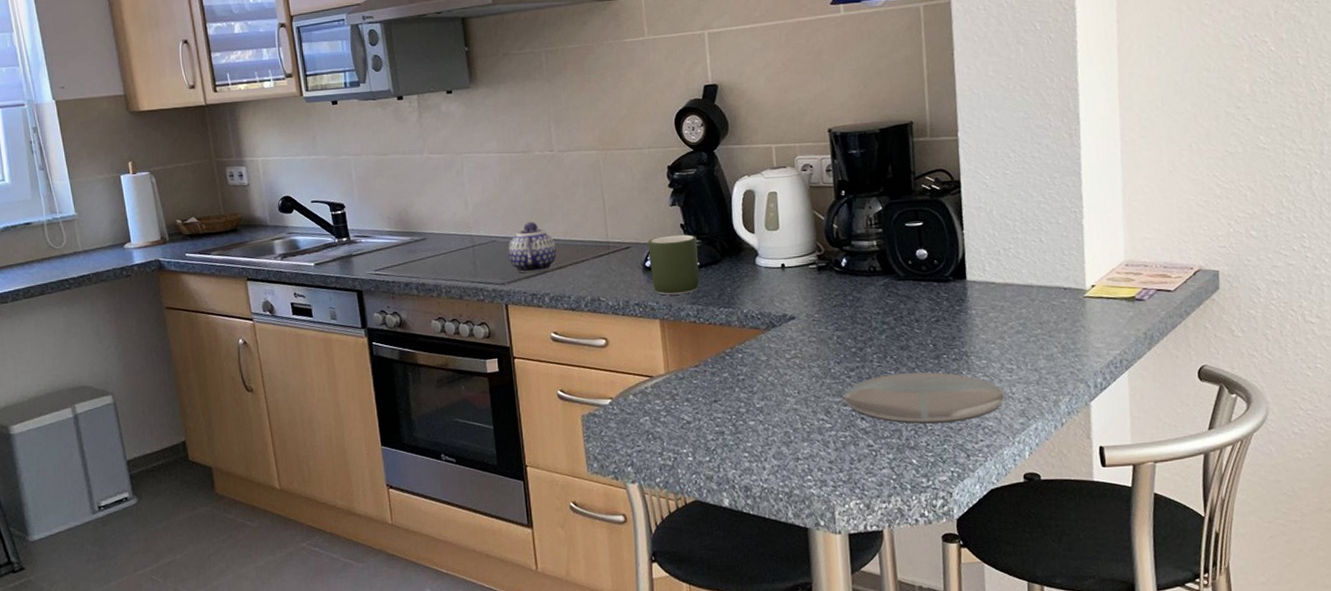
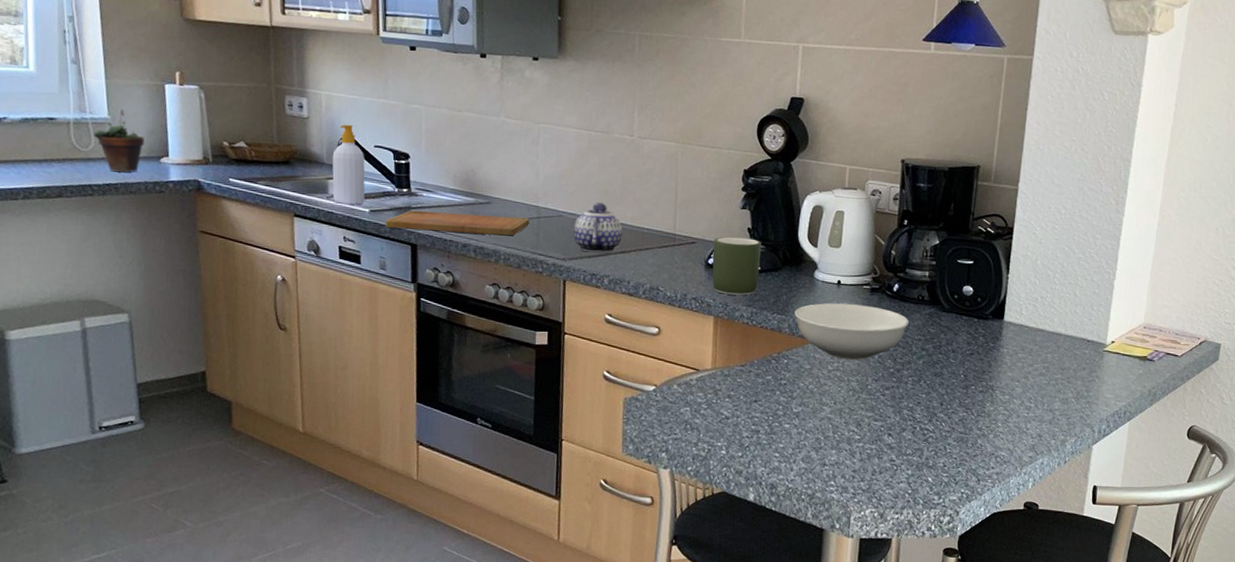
succulent plant: none [64,204,109,264] -> present [92,108,145,173]
soap bottle: none [274,184,309,263] -> present [332,124,366,205]
cutting board: none [330,248,465,278] -> present [385,210,530,236]
bowl: none [741,285,864,346] -> present [794,303,909,361]
plate: present [844,372,1005,424] -> none [875,397,1020,449]

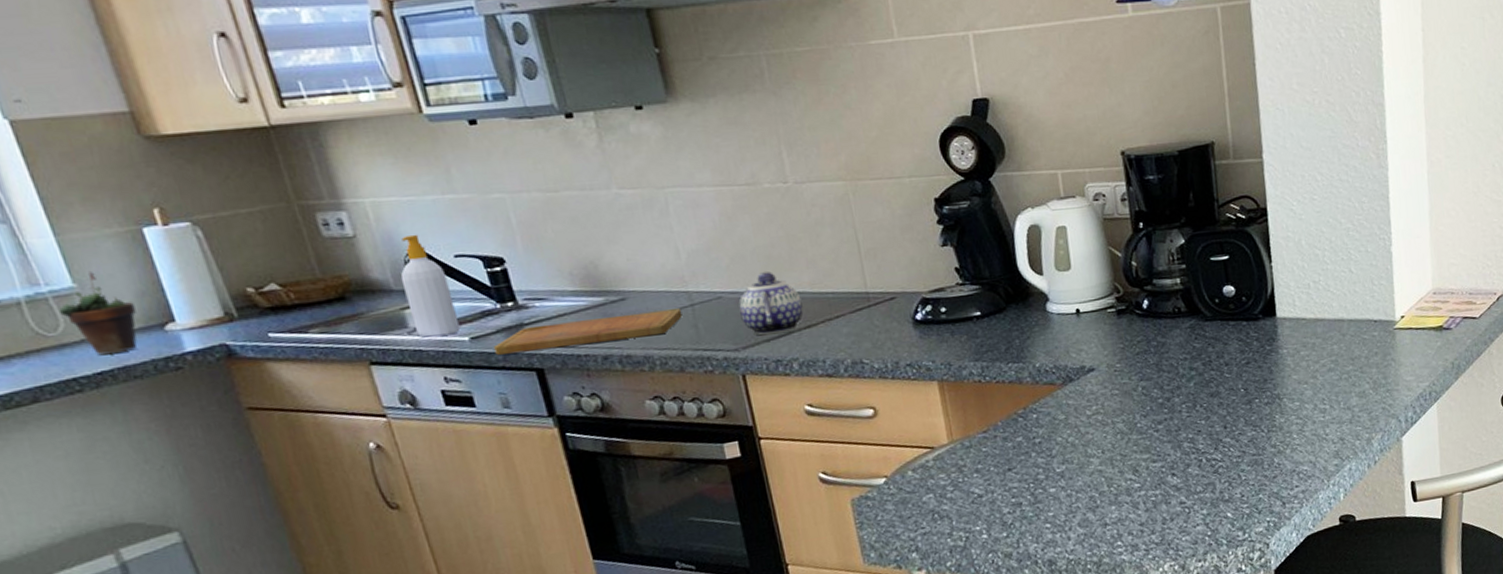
mug: present [712,236,762,296] -> none [916,279,982,353]
bowl: present [794,303,909,361] -> none [1032,331,1169,400]

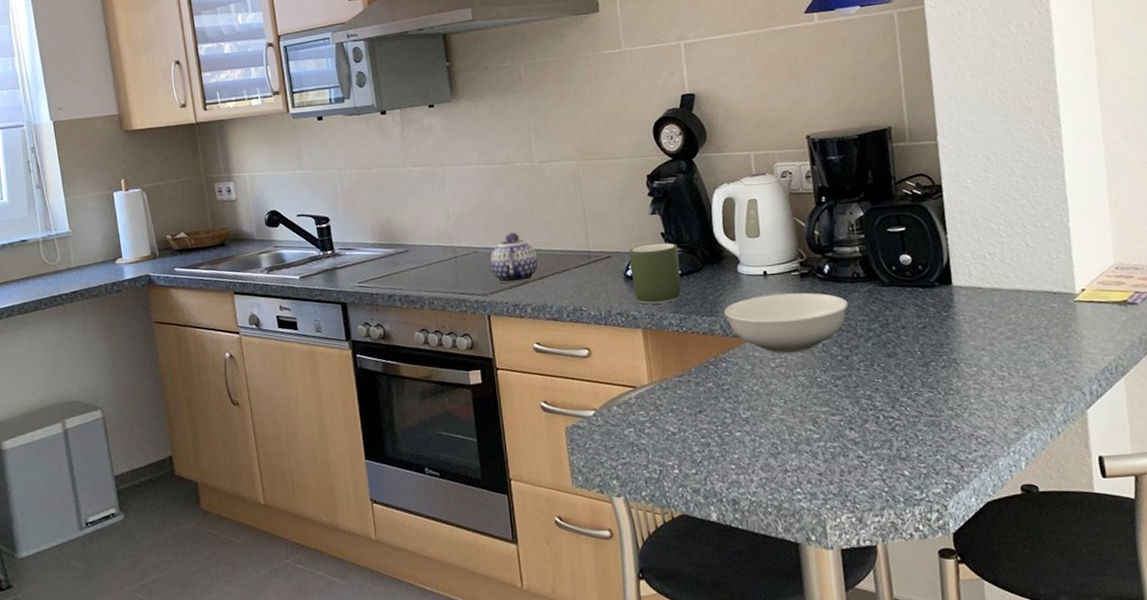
succulent plant: present [58,270,138,356] -> none [58,221,101,280]
soap bottle: present [400,234,461,339] -> none [261,199,295,276]
cutting board: present [494,308,683,355] -> none [315,260,448,291]
mug: none [916,279,982,353] -> present [628,243,681,305]
bowl: none [1032,331,1169,400] -> present [724,292,848,354]

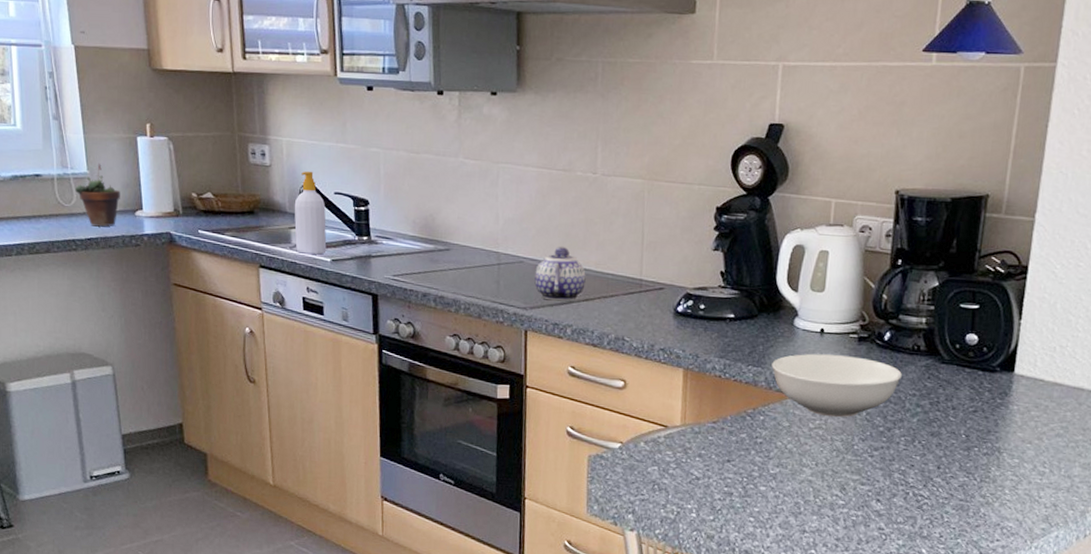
succulent plant: none [58,221,101,280] -> present [74,162,120,227]
soap bottle: none [261,199,295,276] -> present [294,171,327,255]
mug: present [628,243,681,305] -> none [681,281,736,346]

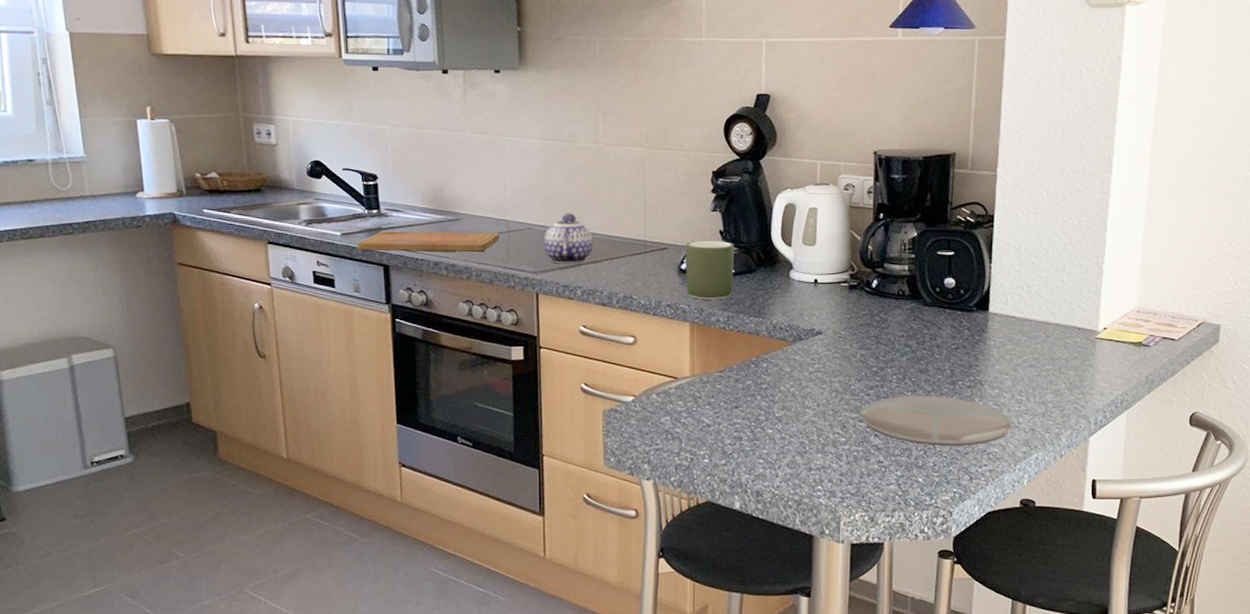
succulent plant: present [74,162,120,227] -> none [70,146,120,210]
soap bottle: present [294,171,327,255] -> none [302,148,336,230]
cutting board: none [346,258,490,285] -> present [357,231,500,252]
mug: none [681,281,736,346] -> present [685,240,735,300]
bowl: present [772,353,902,418] -> none [771,303,890,361]
plate: none [862,459,1031,518] -> present [860,395,1012,446]

